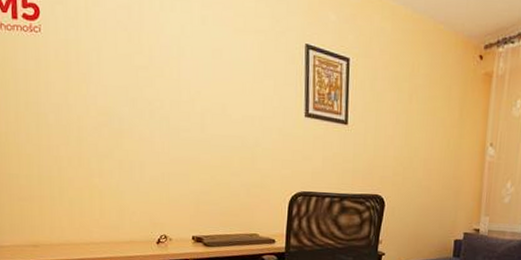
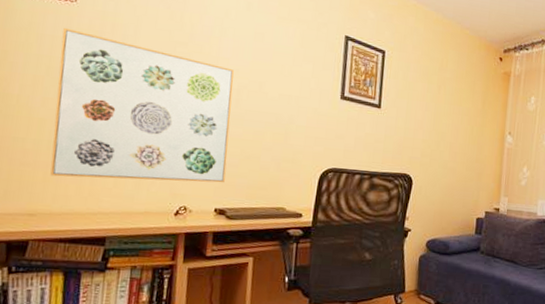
wall art: none [33,60,199,211] -> present [50,27,234,183]

